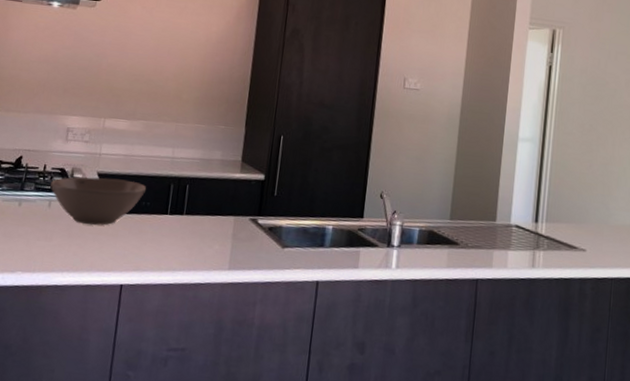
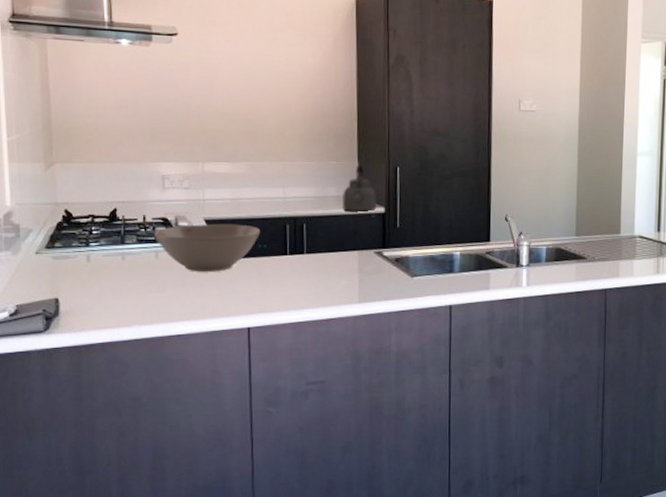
kettle: none [225,131,259,178] -> present [342,165,377,213]

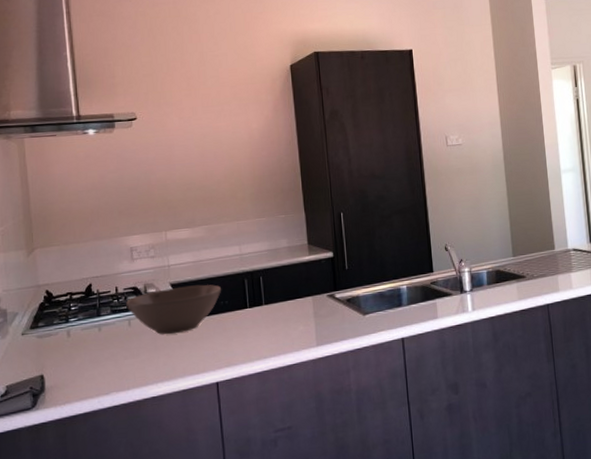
kettle: present [342,165,377,213] -> none [293,215,326,260]

